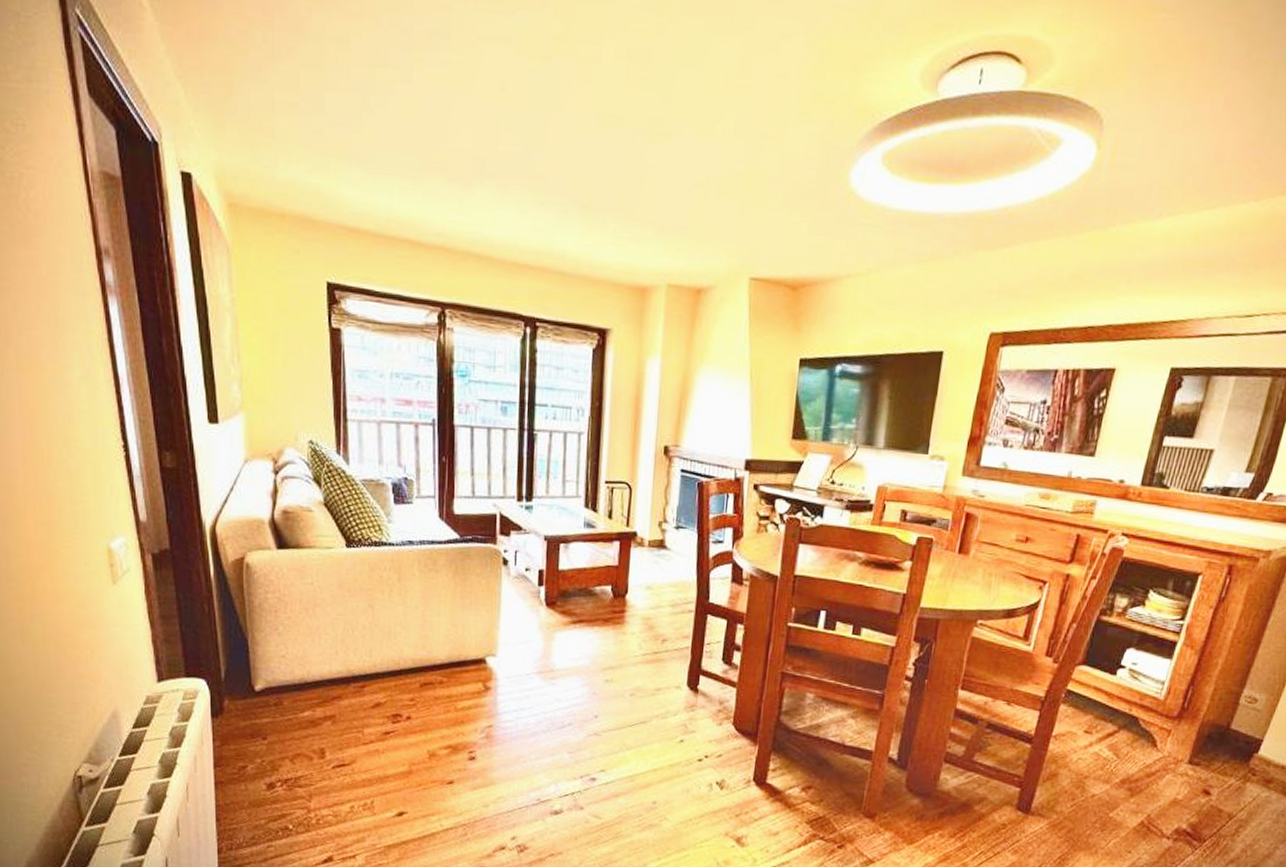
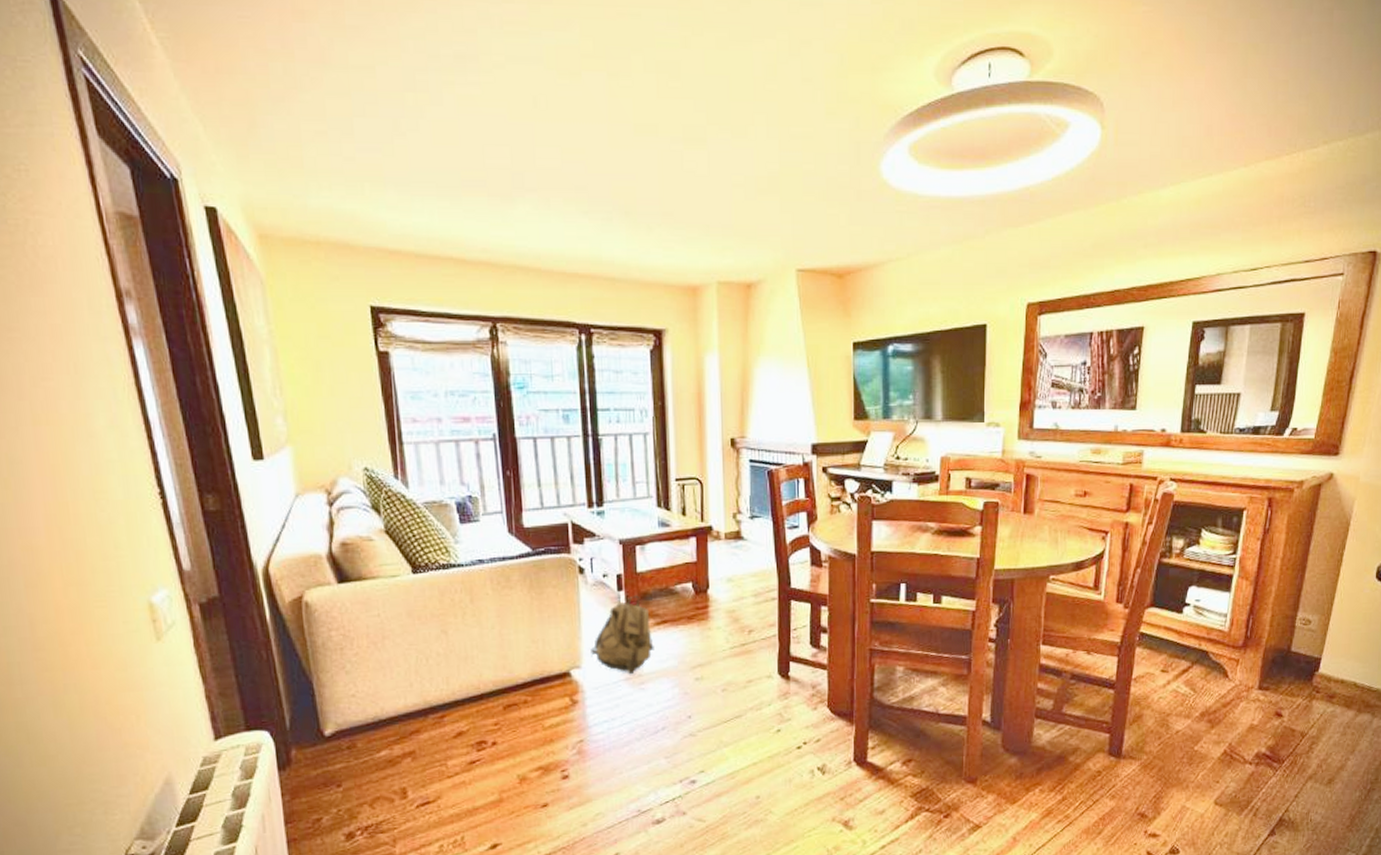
backpack: none [507,592,569,668] -> present [591,595,654,674]

